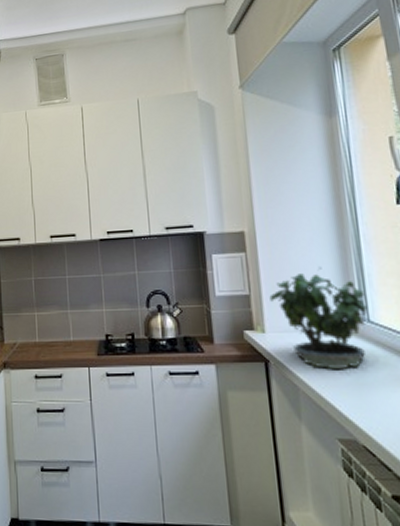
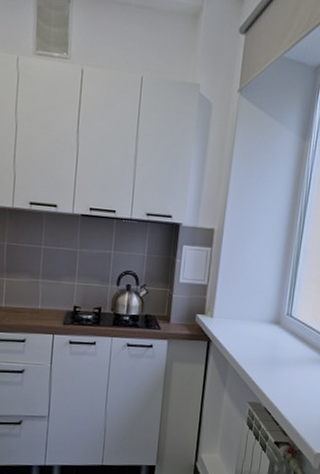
potted plant: present [269,266,368,370] -> none [222,268,293,351]

